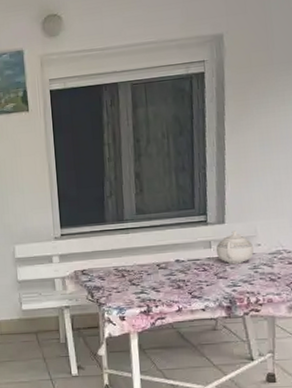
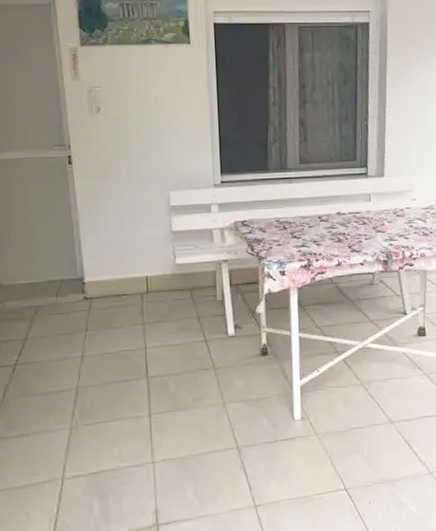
teapot: present [215,230,255,265] -> none [375,184,410,218]

